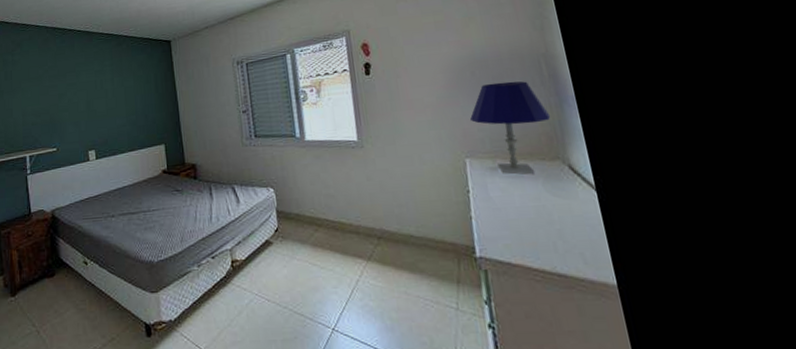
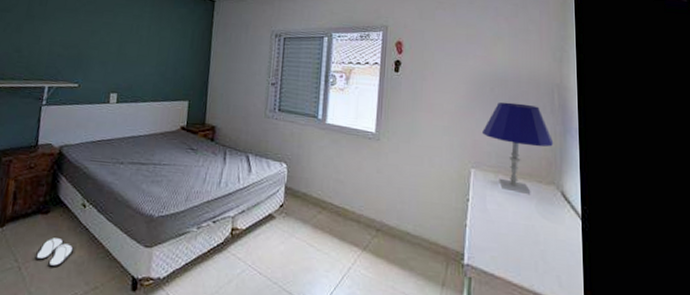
slippers: none [50,298,84,326] -> present [34,238,74,268]

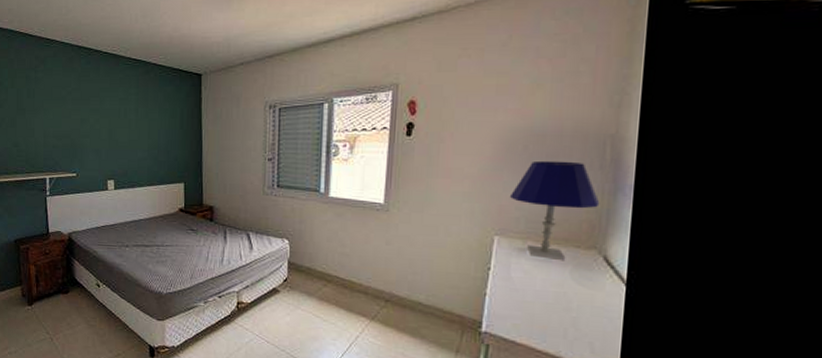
slippers: present [34,238,74,268] -> none [62,313,95,338]

